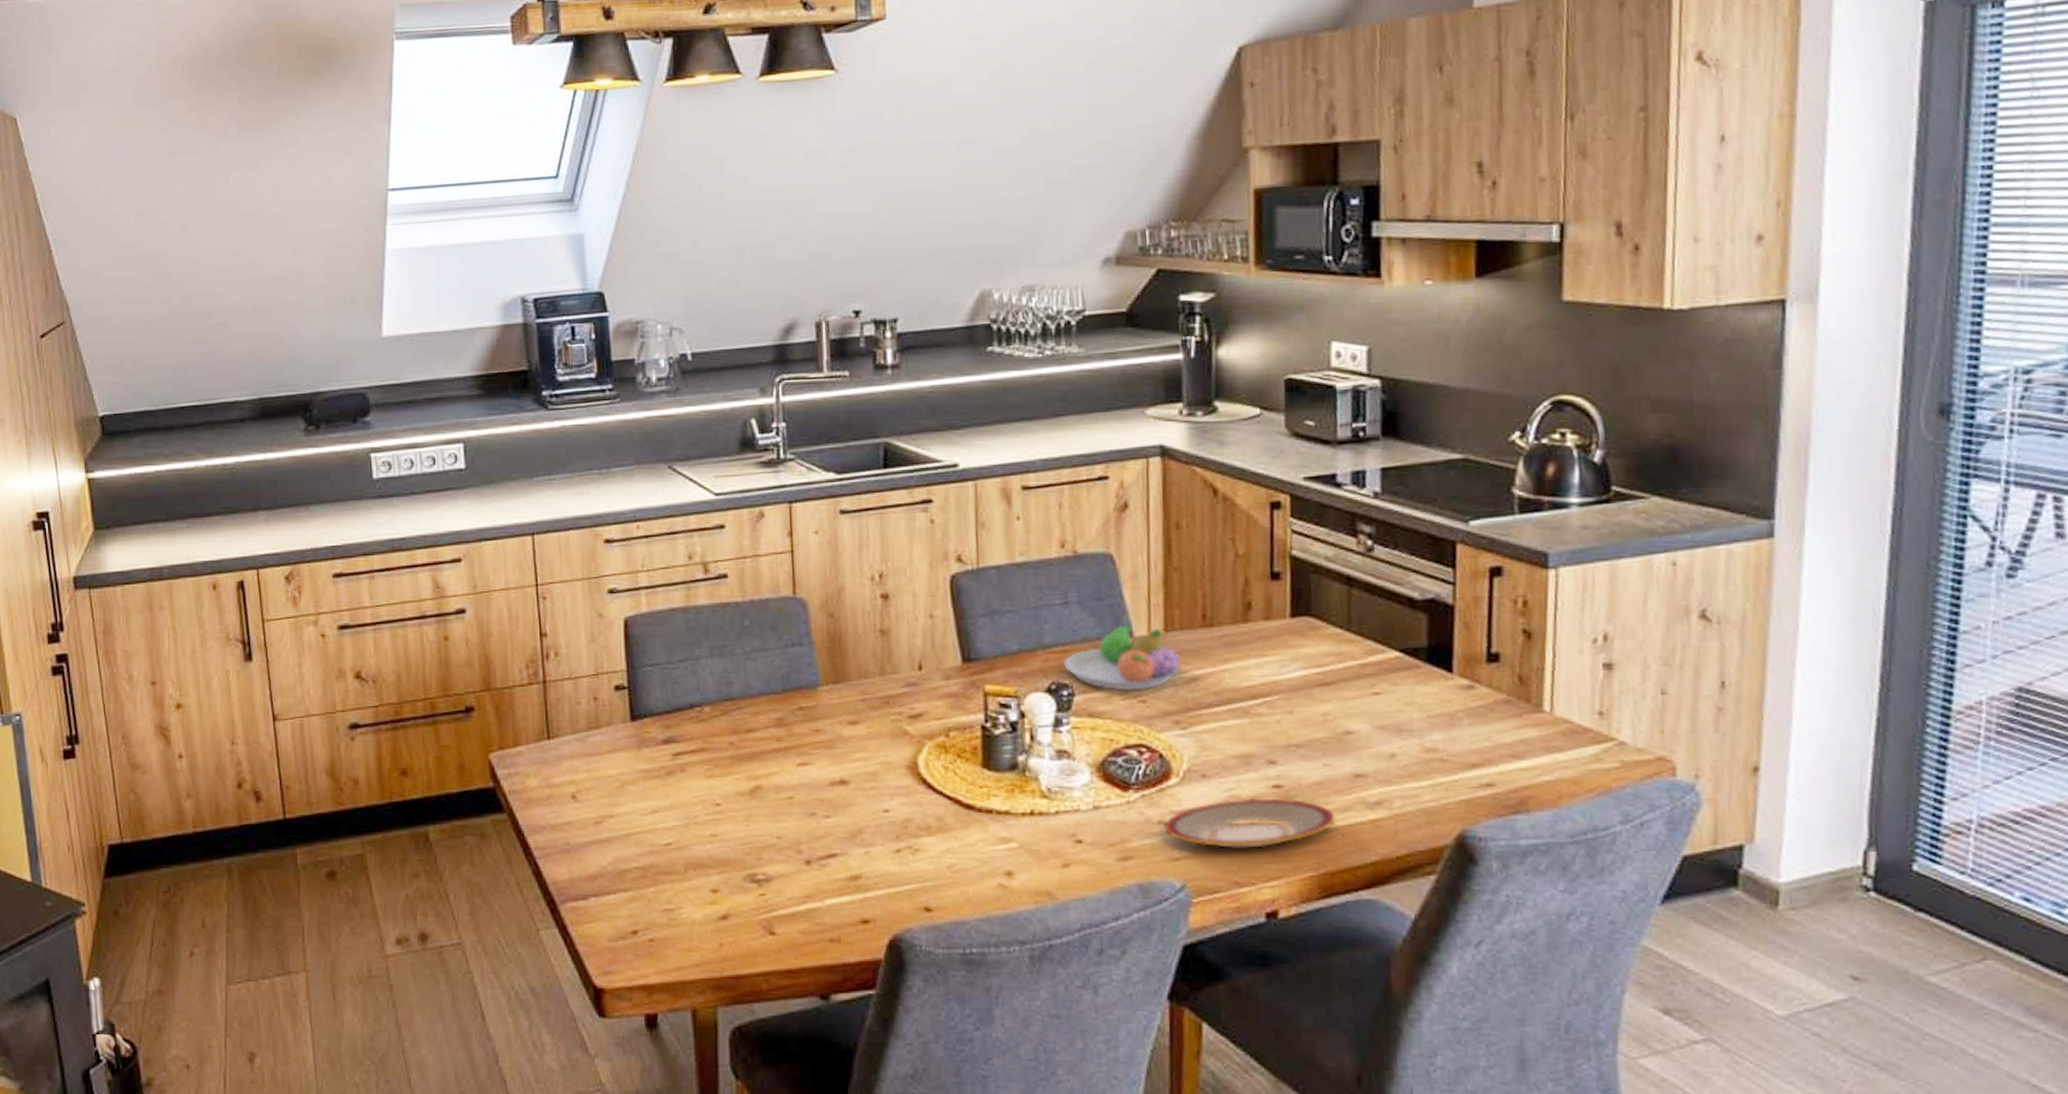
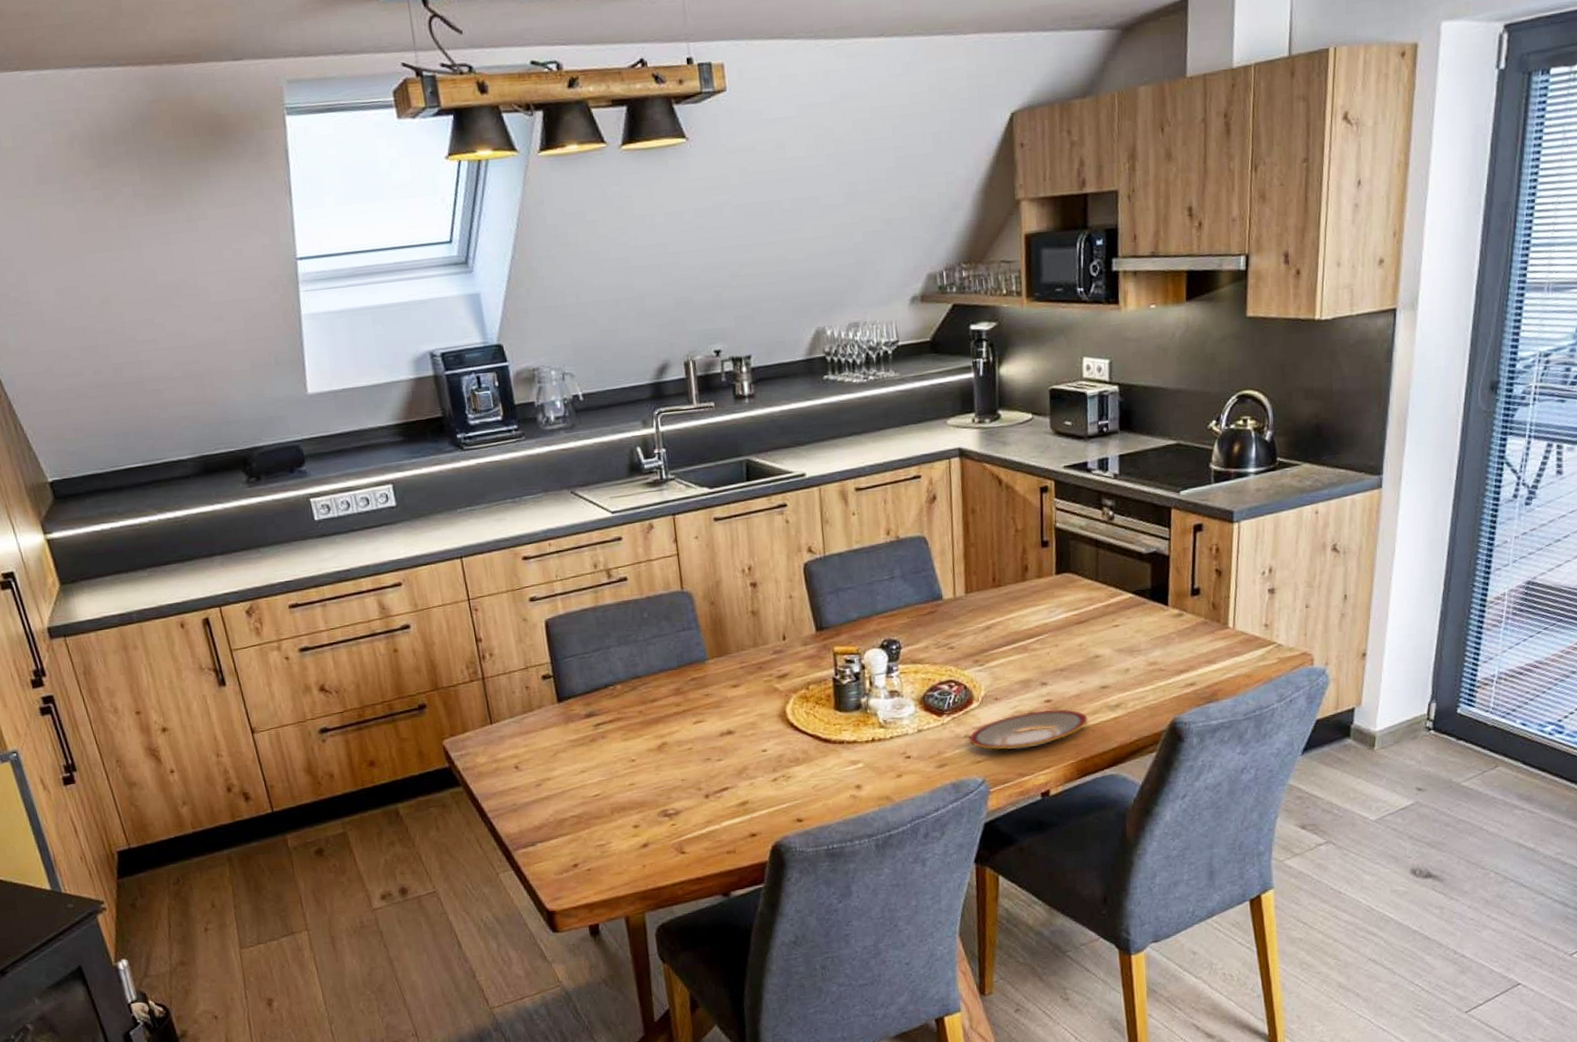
fruit bowl: present [1064,624,1182,691] -> none [892,590,979,642]

